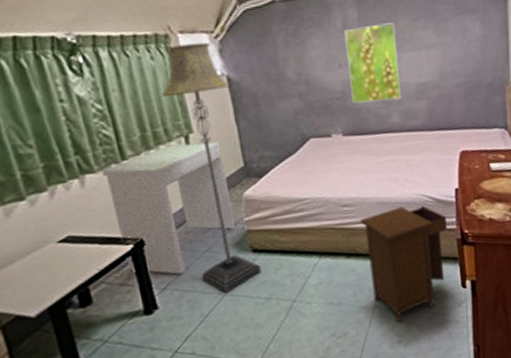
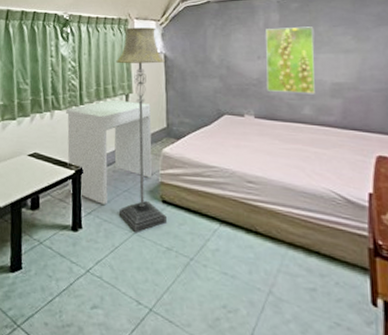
nightstand: present [360,205,447,322] -> none [263,196,357,319]

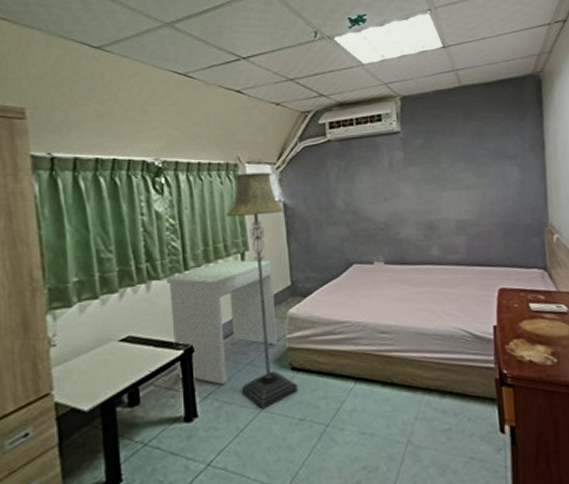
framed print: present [266,26,316,94] -> none [391,164,442,235]

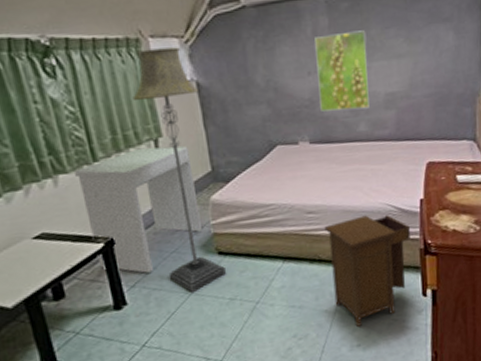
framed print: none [391,164,442,235] -> present [315,30,370,112]
nightstand: none [397,339,485,462] -> present [324,215,410,327]

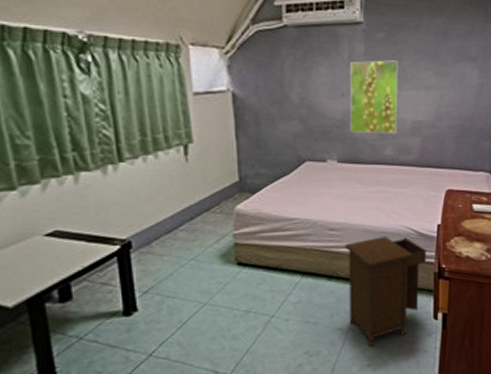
desk: present [73,146,202,273] -> none [96,152,223,279]
floor lamp: present [132,47,226,293] -> none [167,56,243,303]

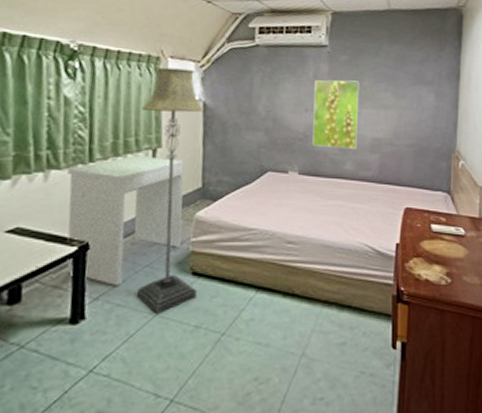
desk: none [96,152,223,279] -> present [66,155,184,286]
floor lamp: none [167,56,243,303] -> present [136,67,204,315]
nightstand: present [345,236,426,346] -> none [302,252,384,376]

